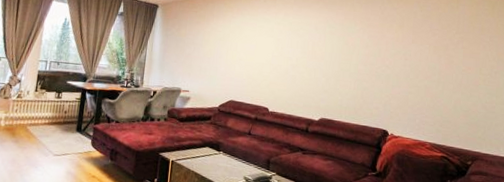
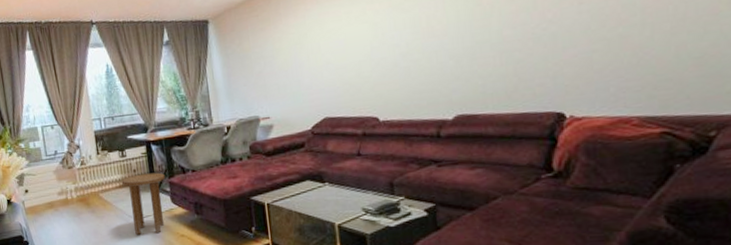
side table: none [51,116,91,170] -> present [121,172,165,235]

